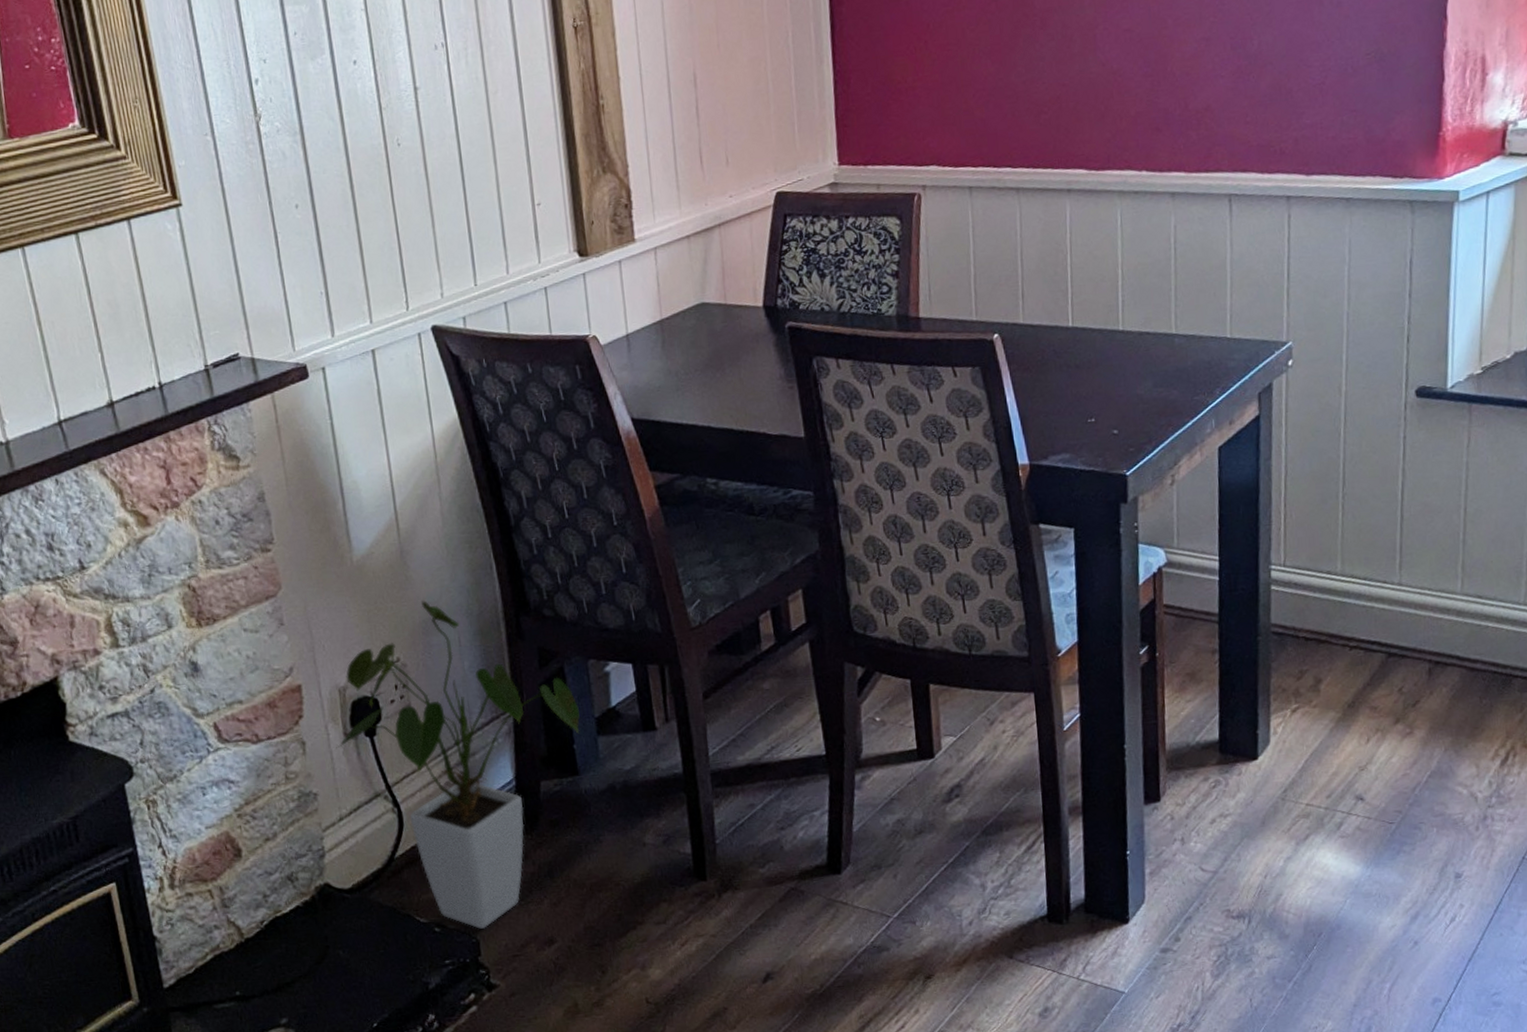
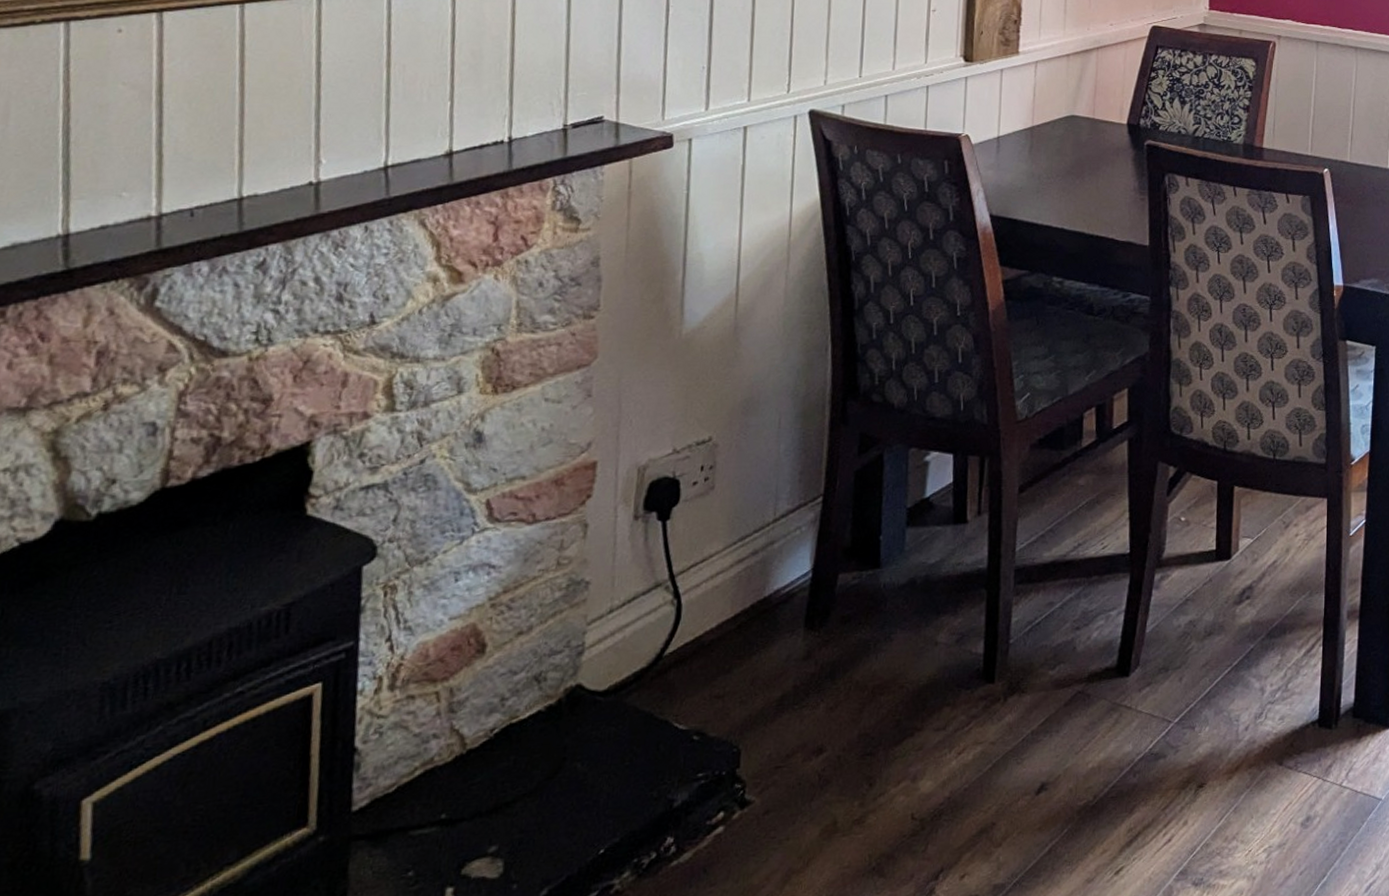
house plant: present [336,601,580,929] -> none [622,379,892,737]

